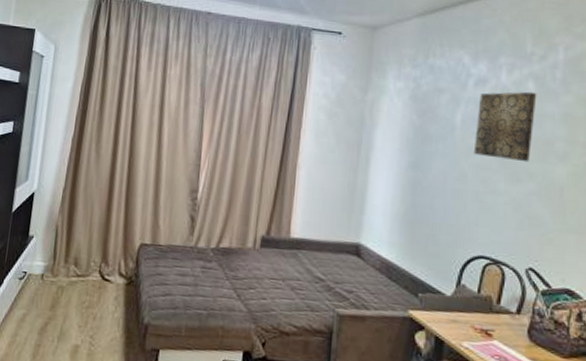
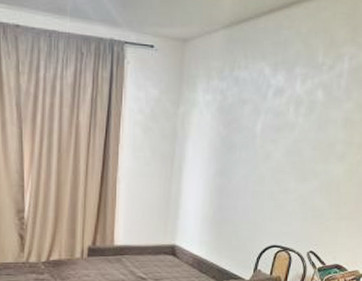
wall art: present [473,91,537,163] -> none [270,100,325,164]

